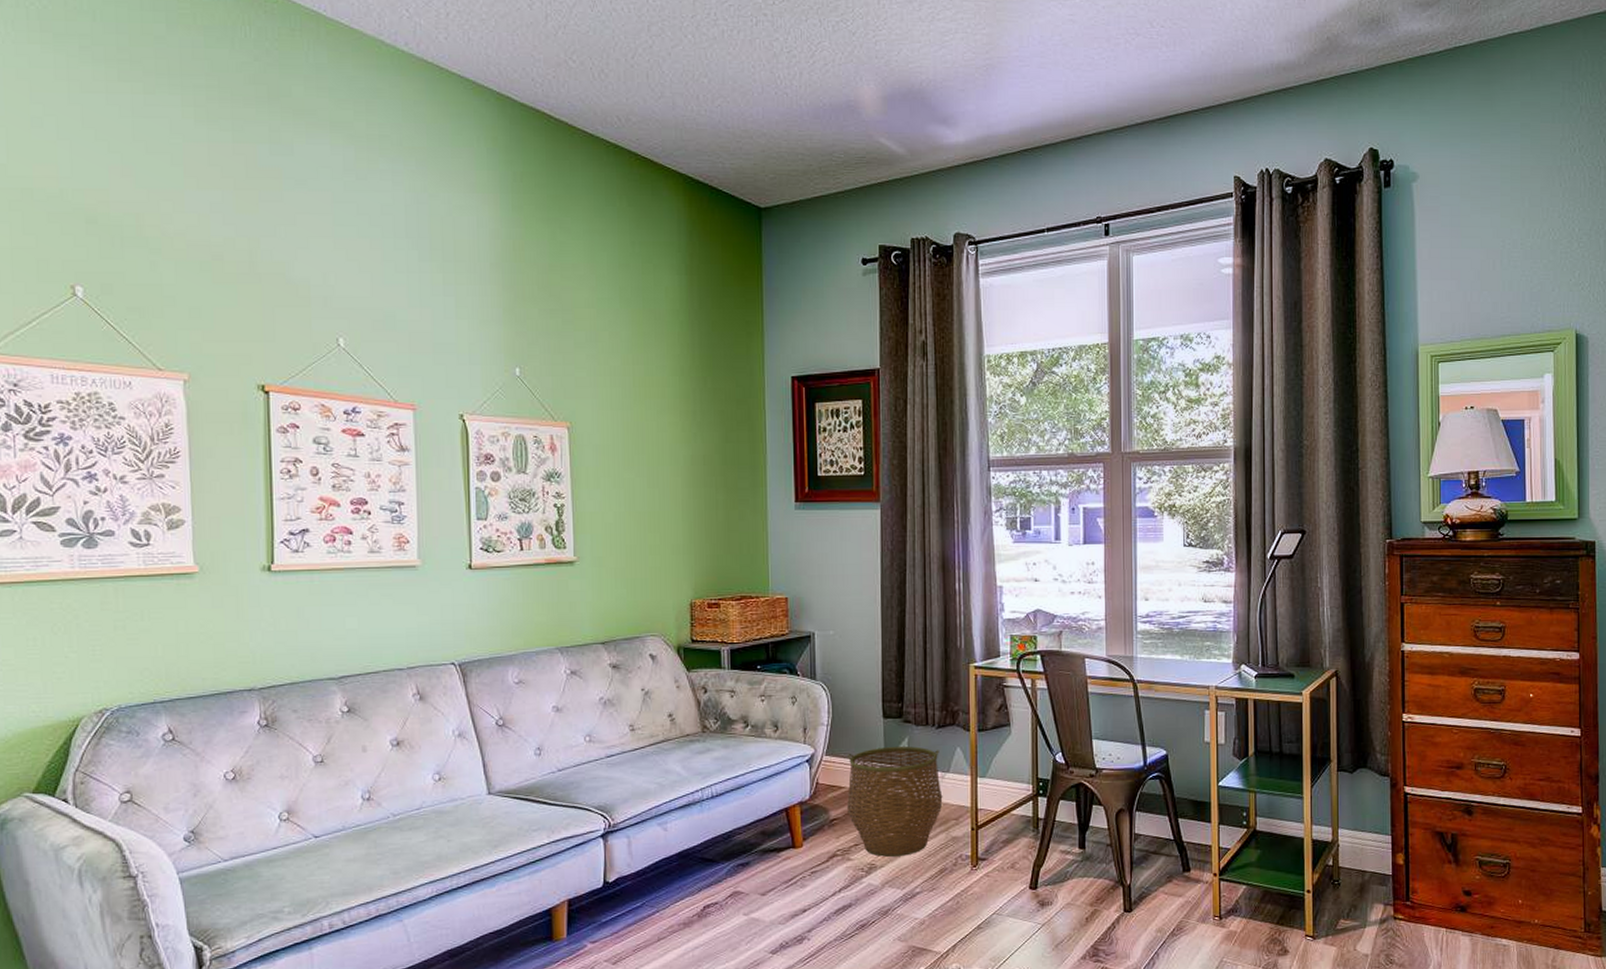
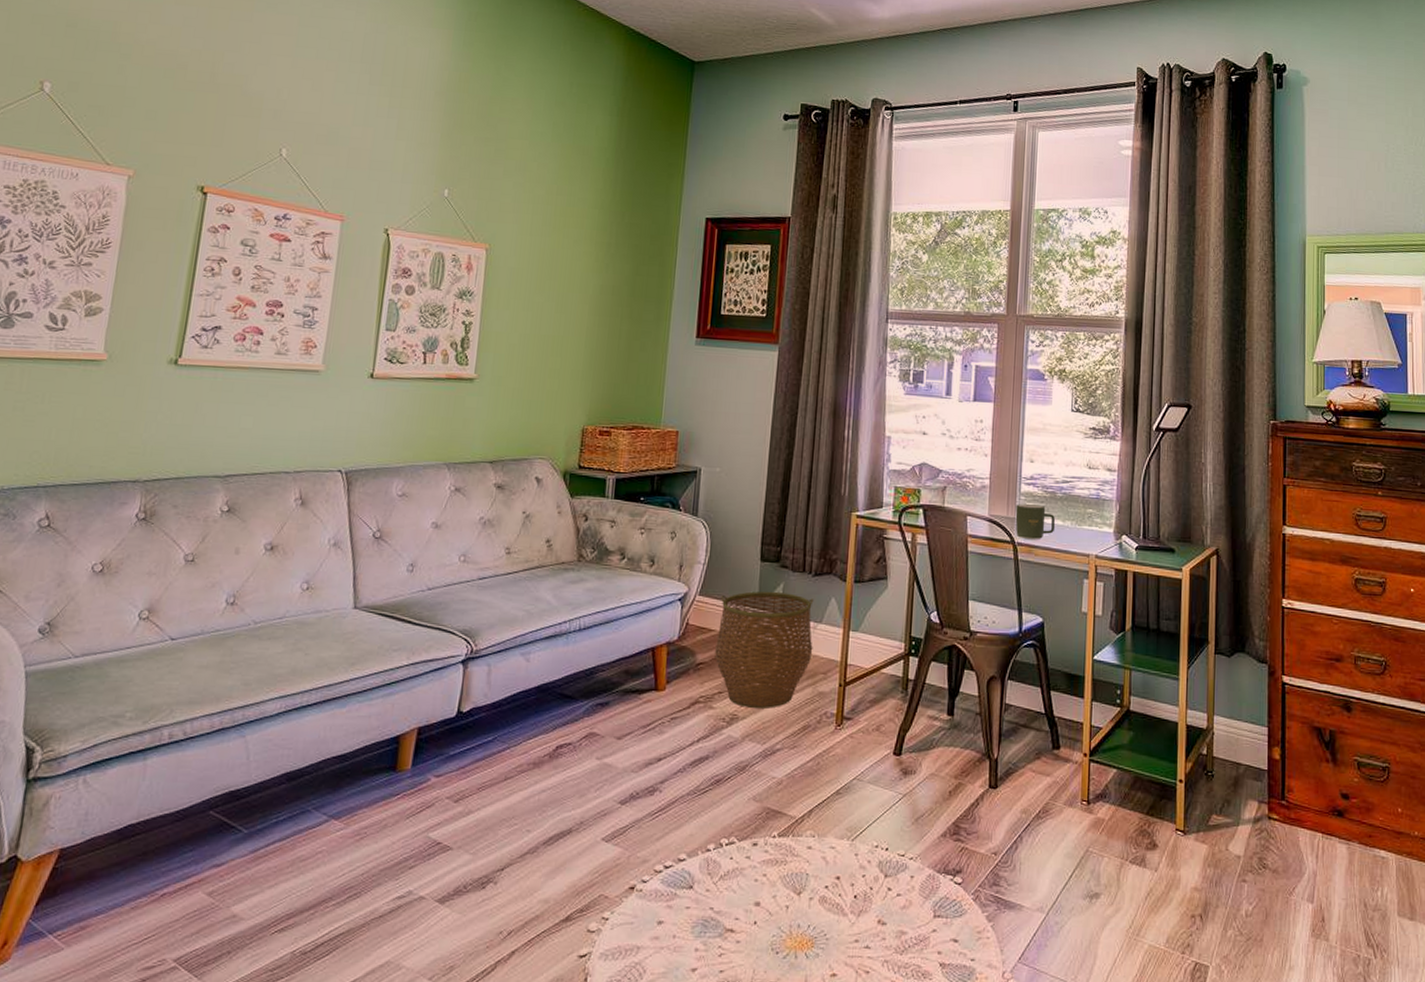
mug: none [1133,642,1174,677] -> present [1015,504,1056,540]

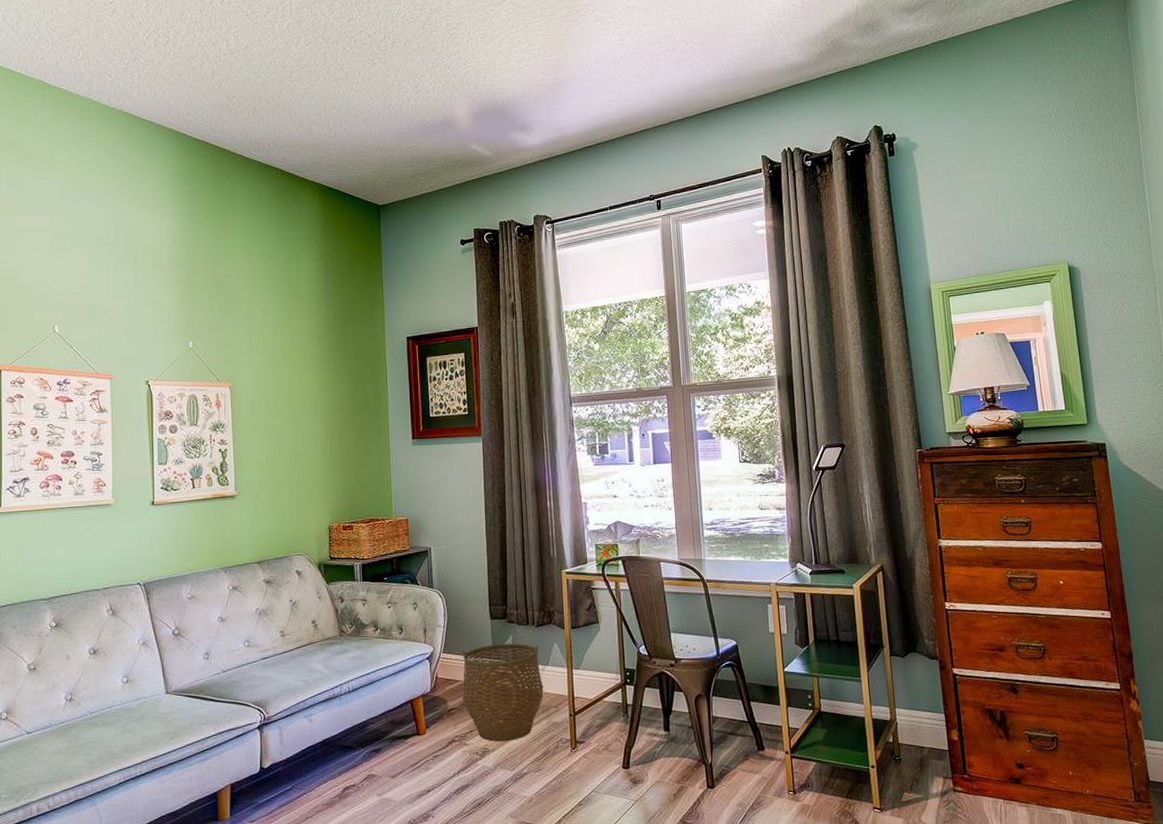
mug: present [1015,504,1056,540] -> none [701,546,738,577]

